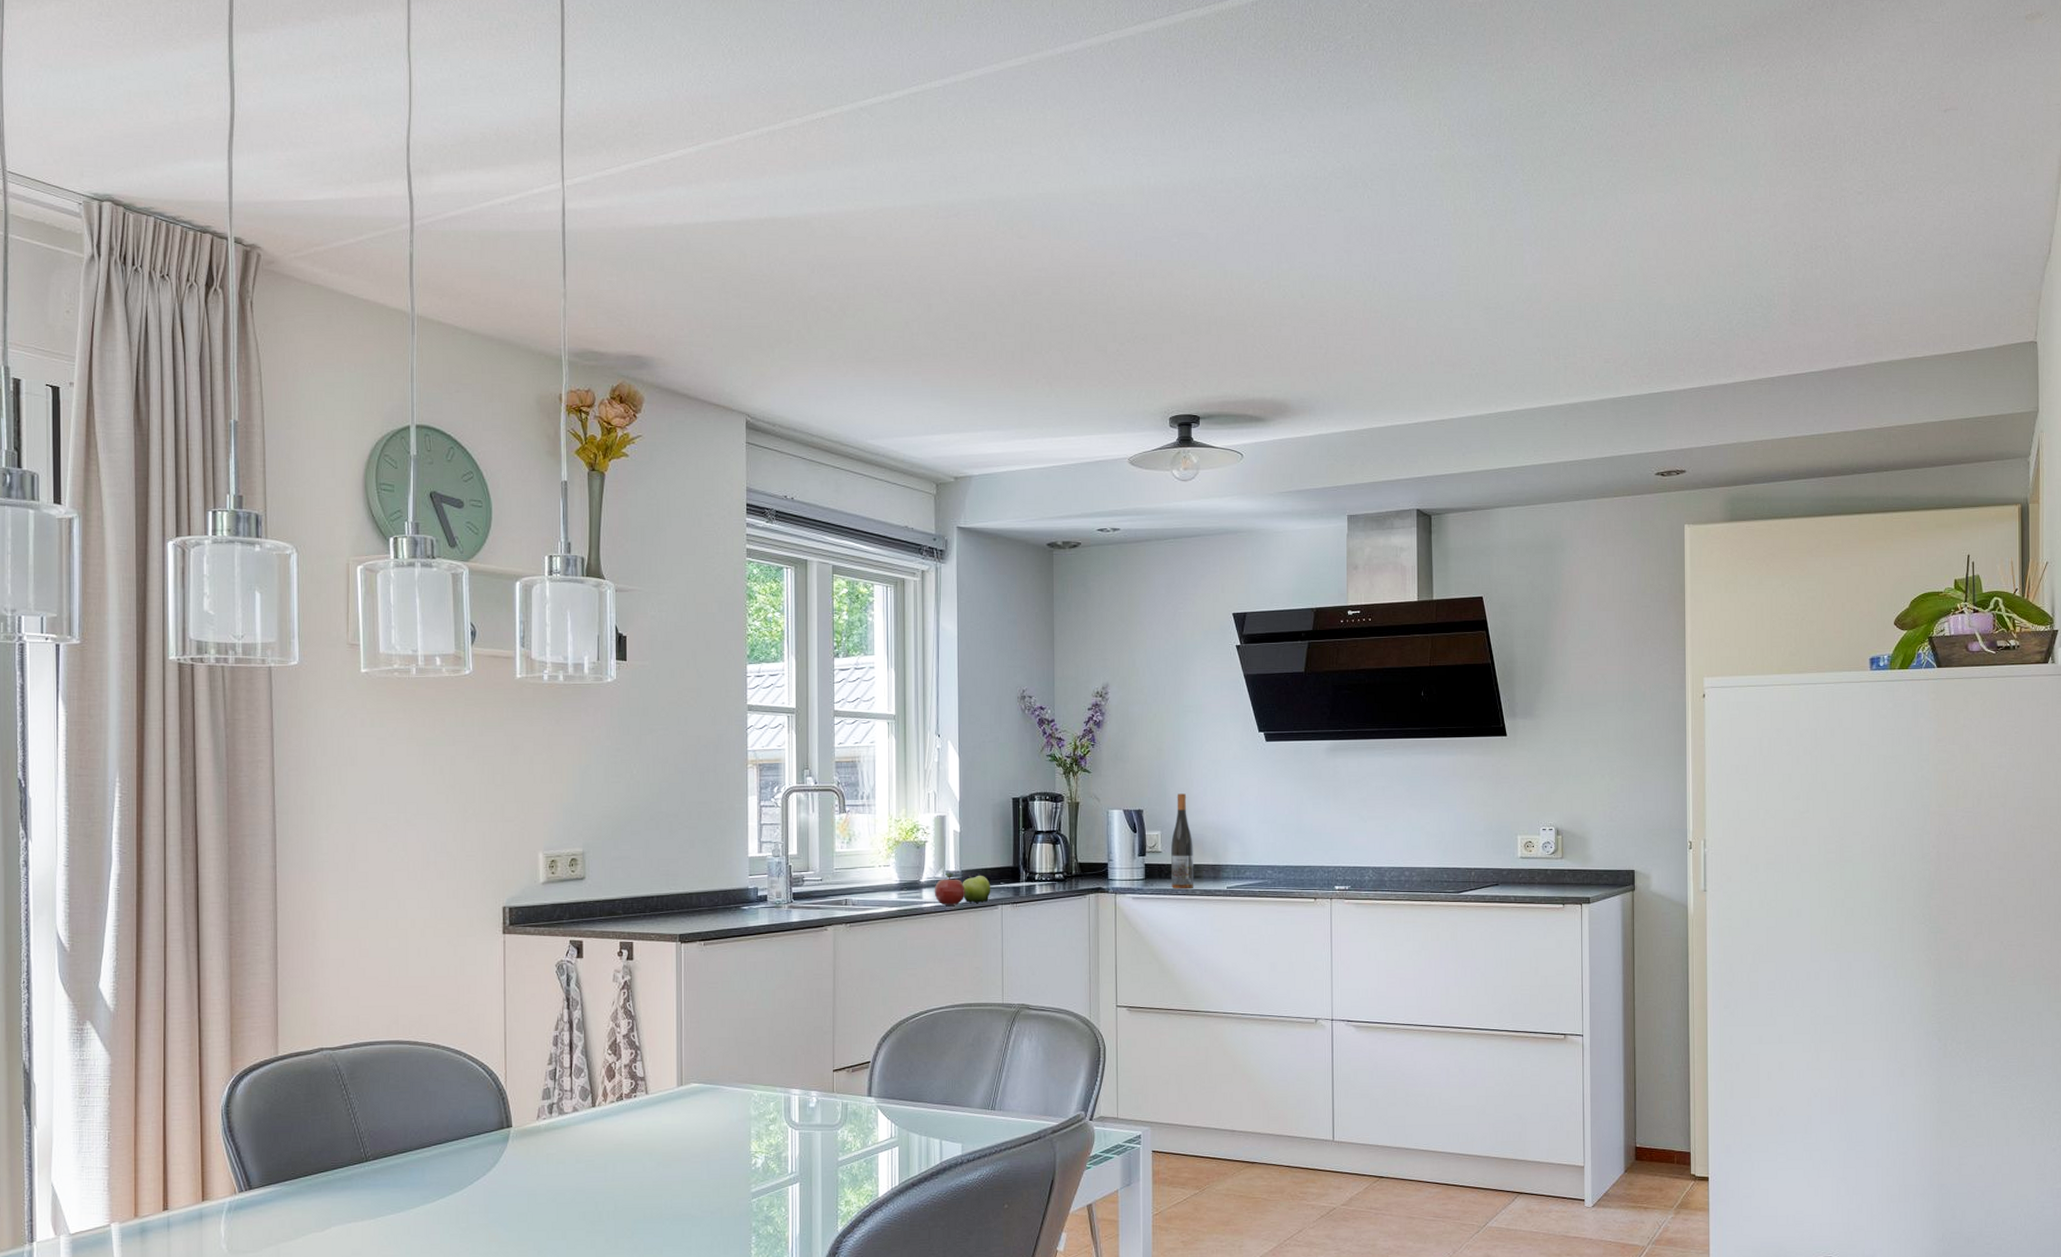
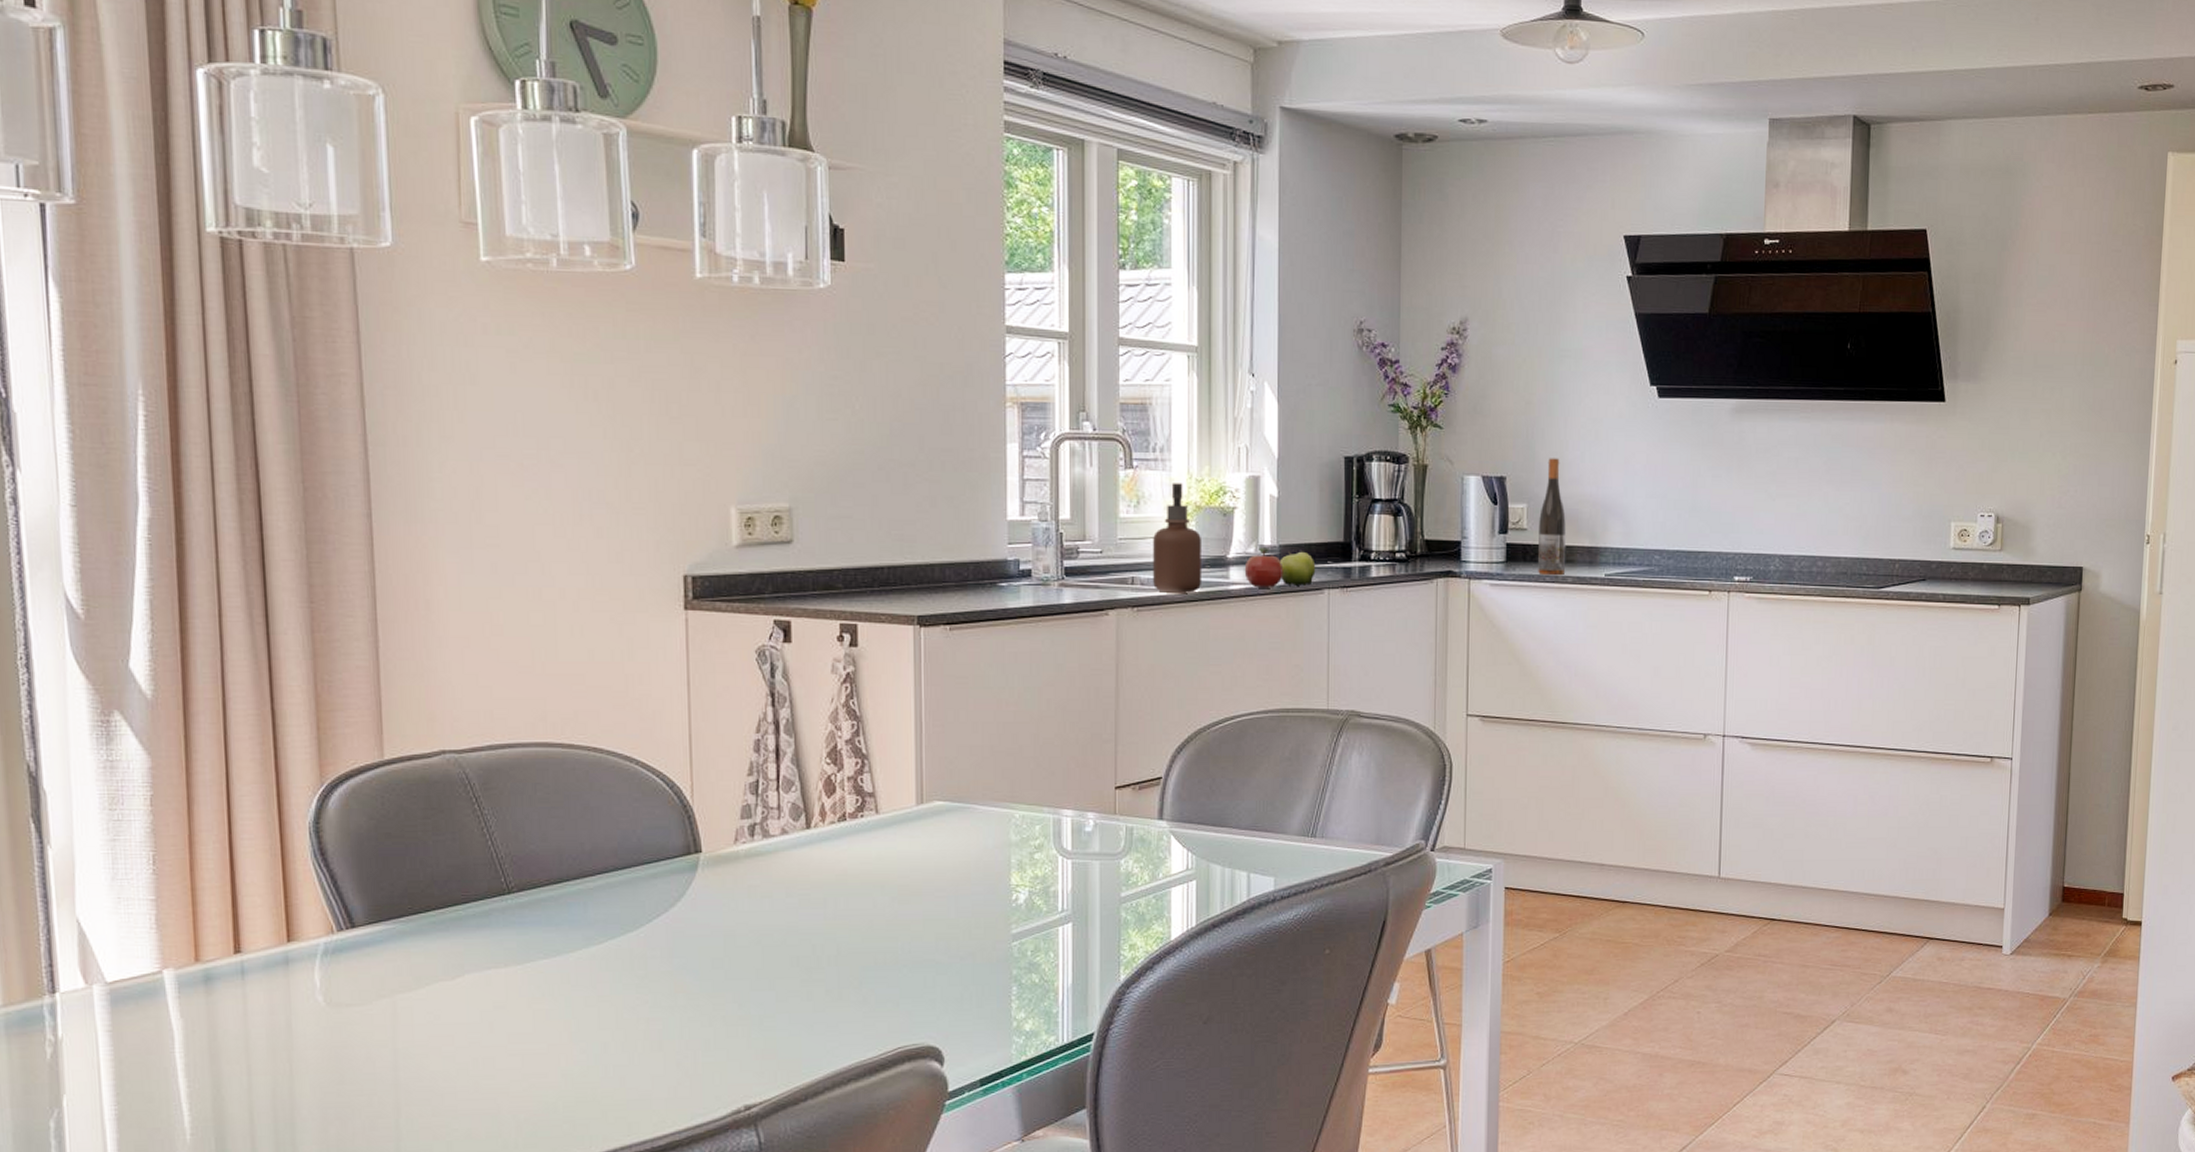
soap dispenser: none [862,823,901,911] -> present [1153,483,1203,593]

